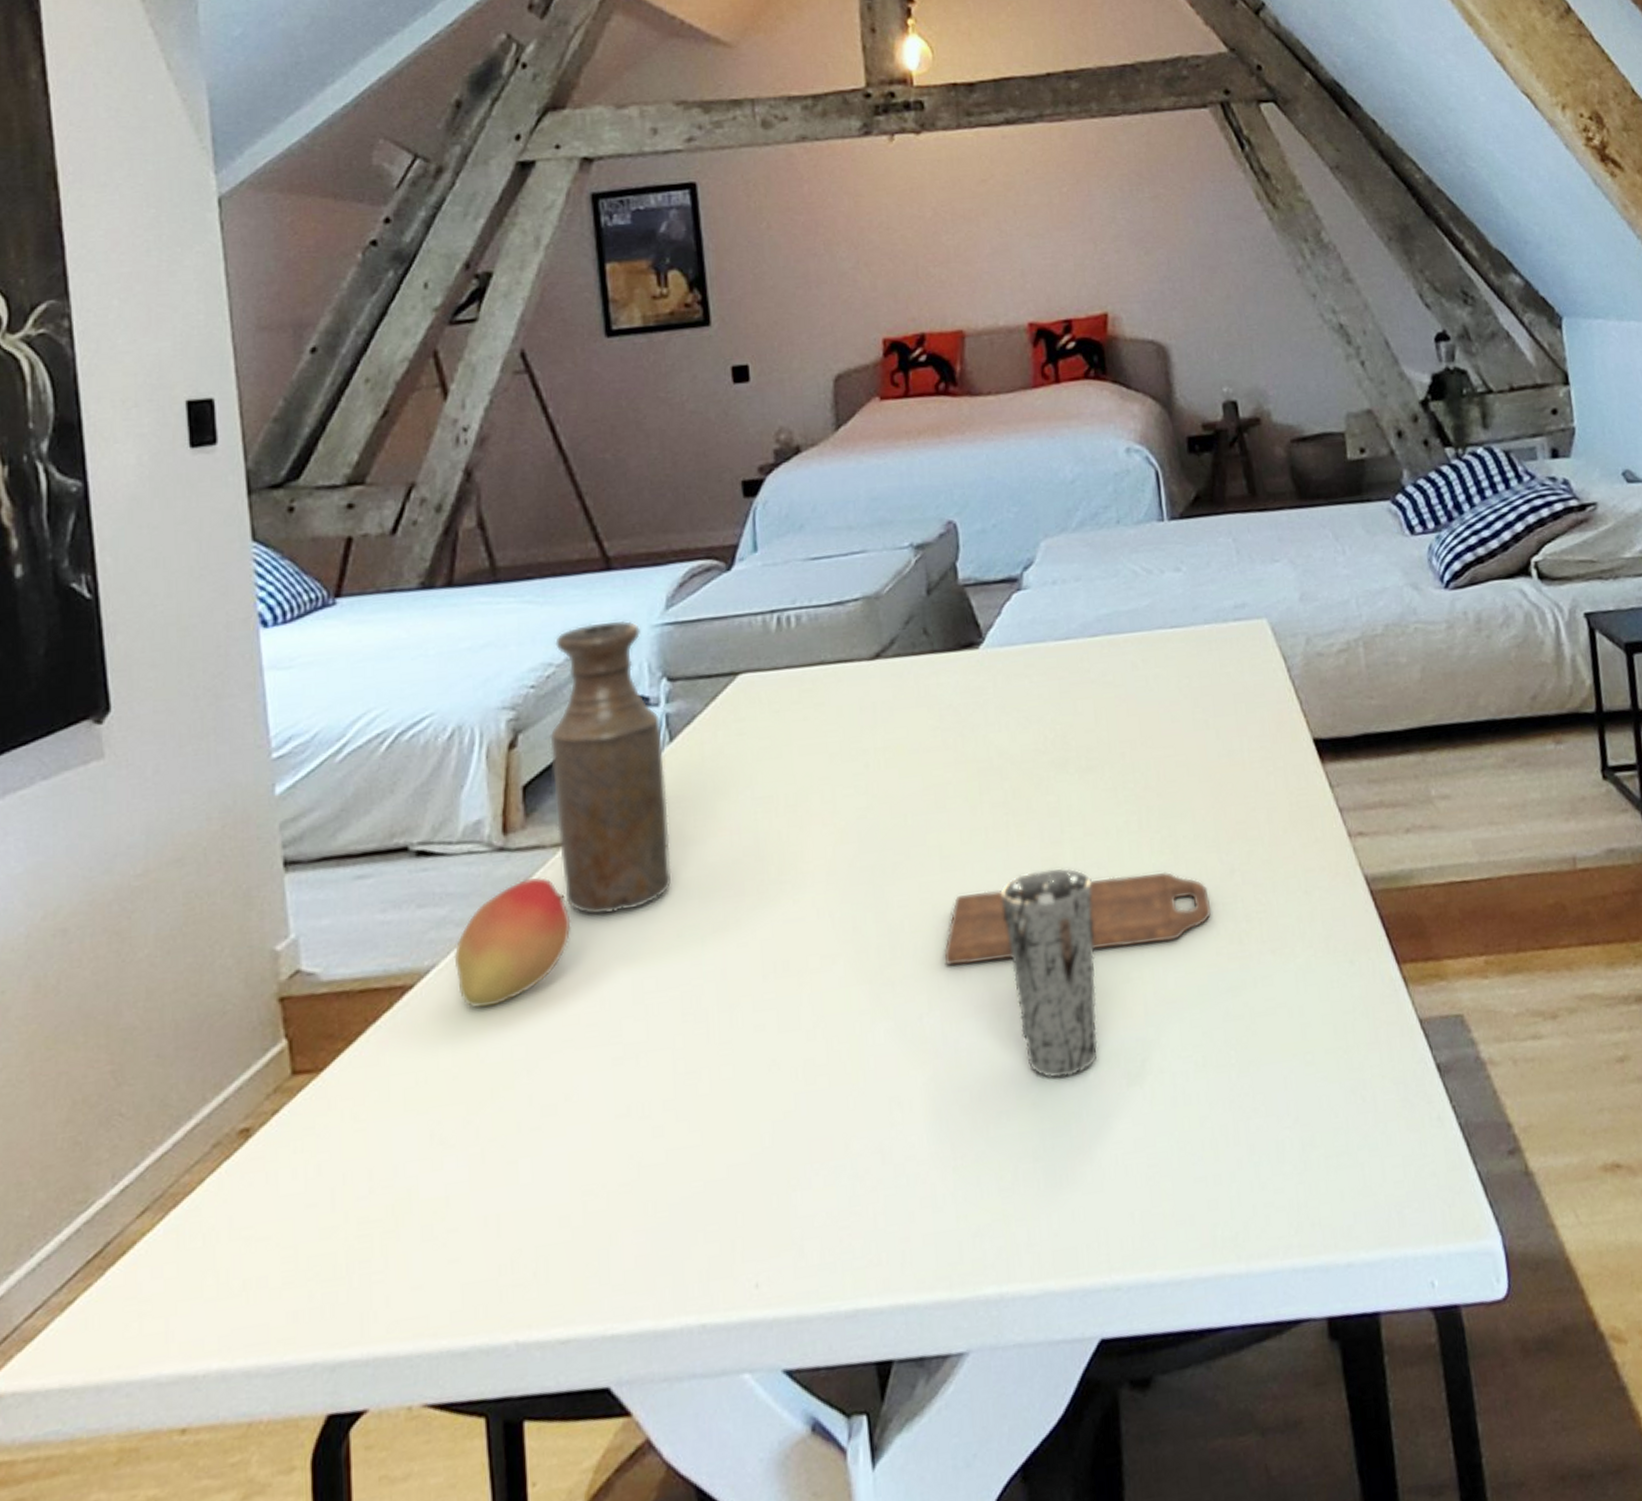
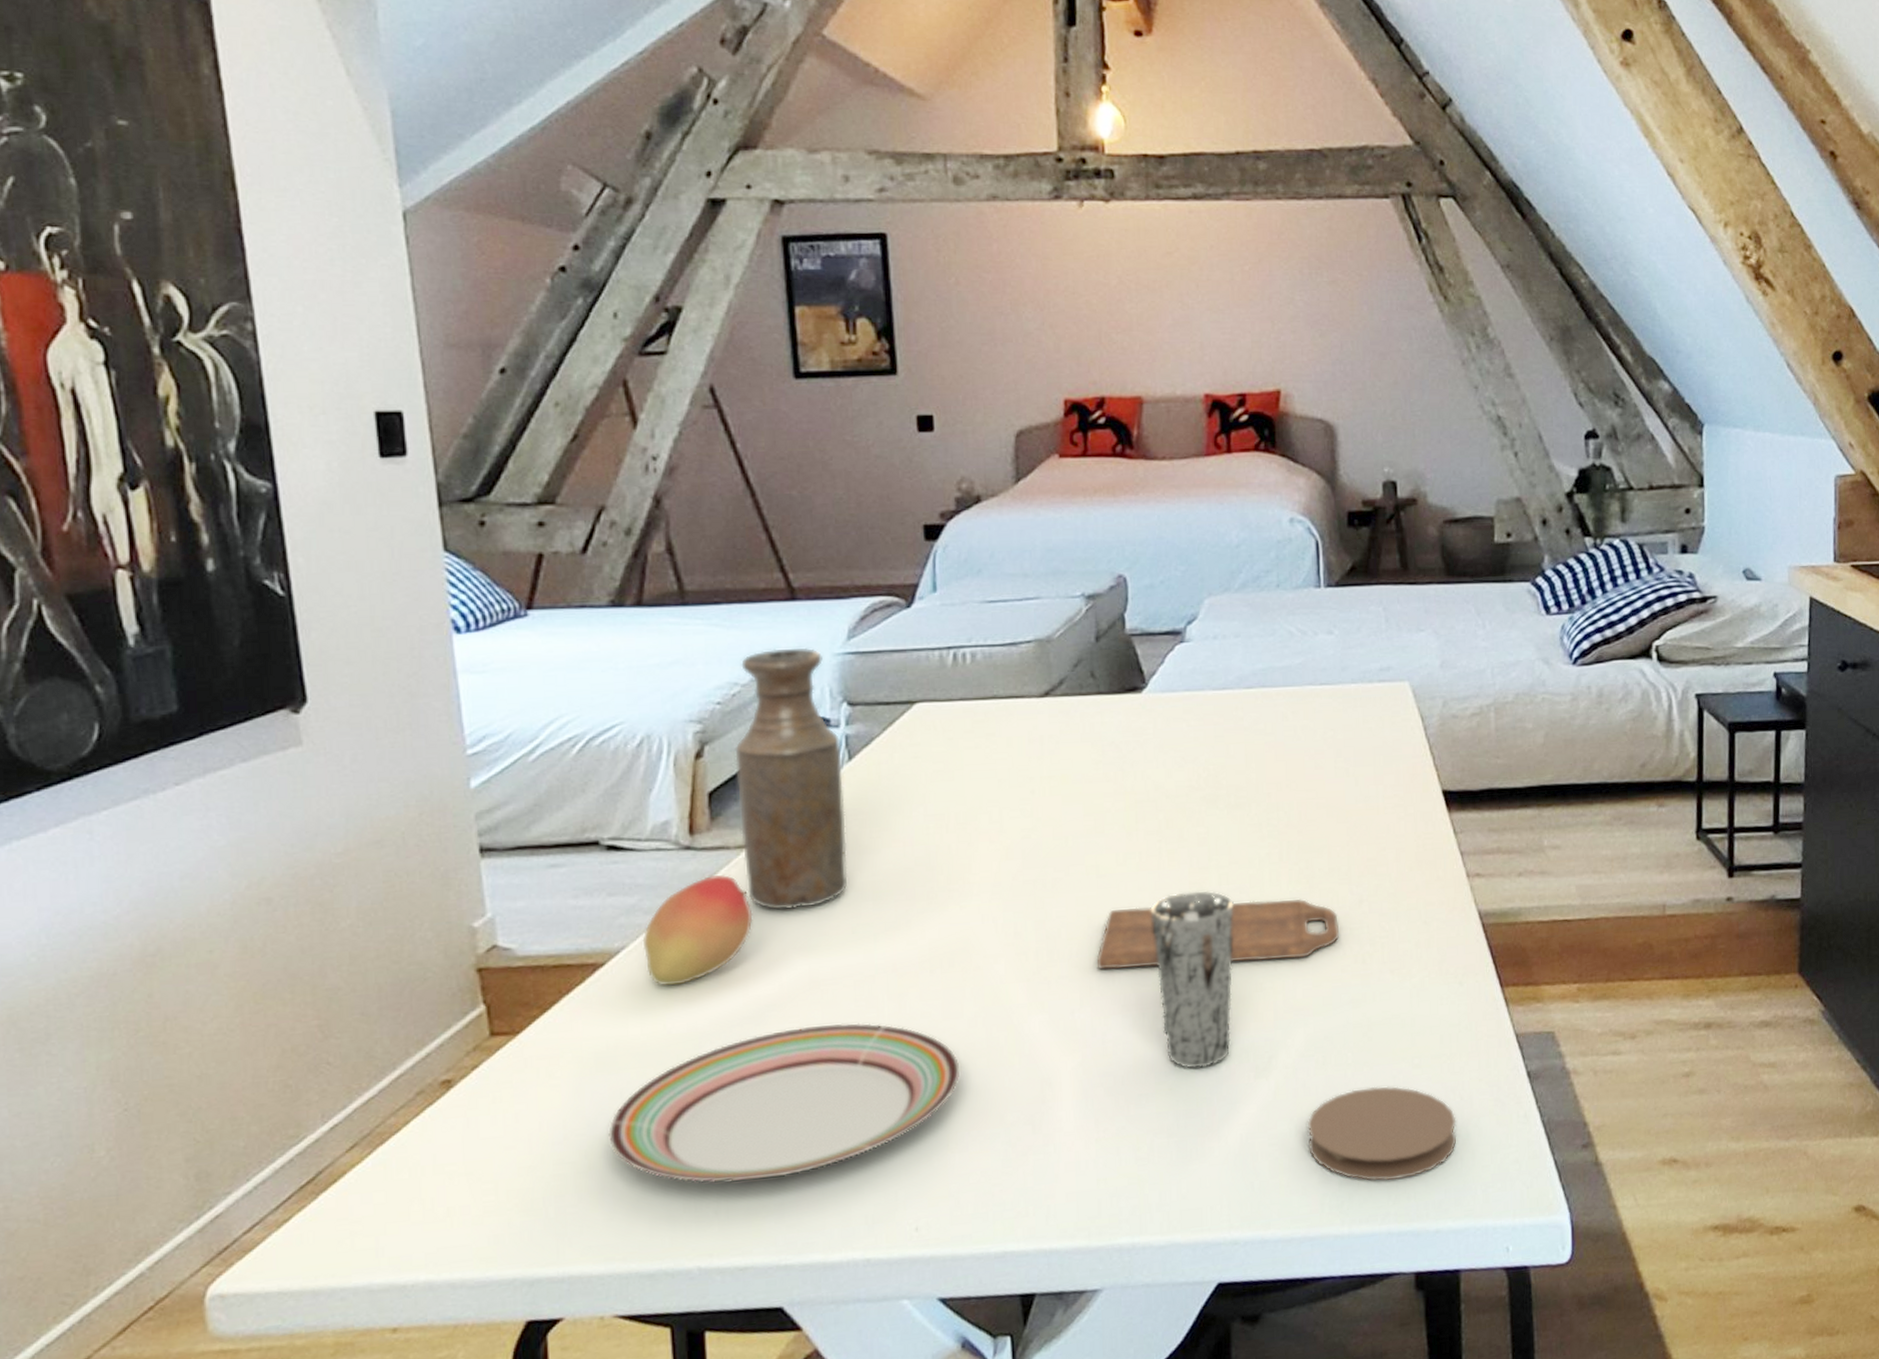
plate: none [416,1041,800,1238] -> present [607,1023,960,1183]
coaster: none [1189,1088,1362,1206] -> present [1307,1086,1457,1181]

